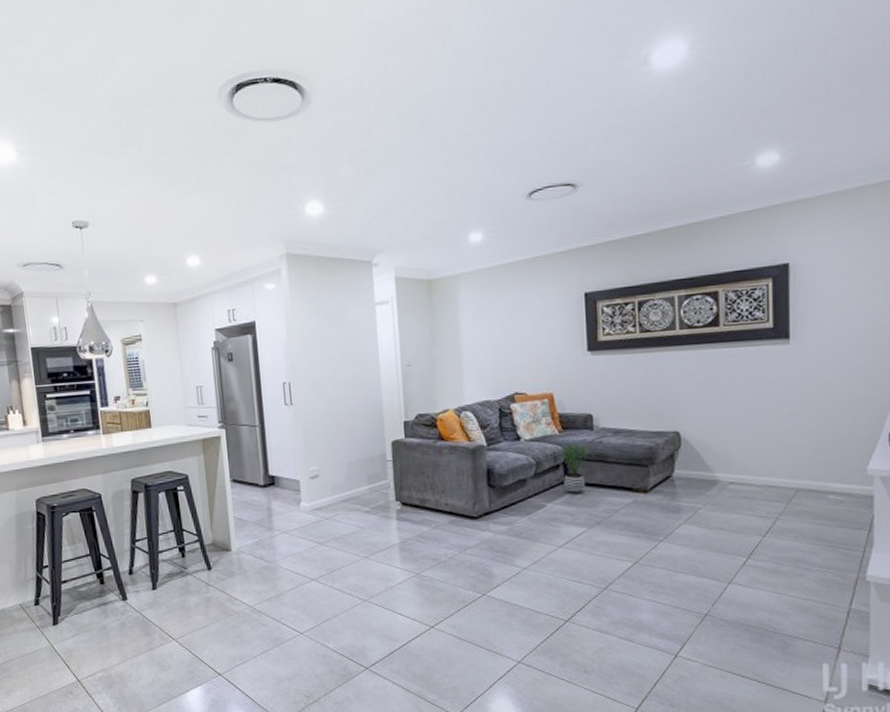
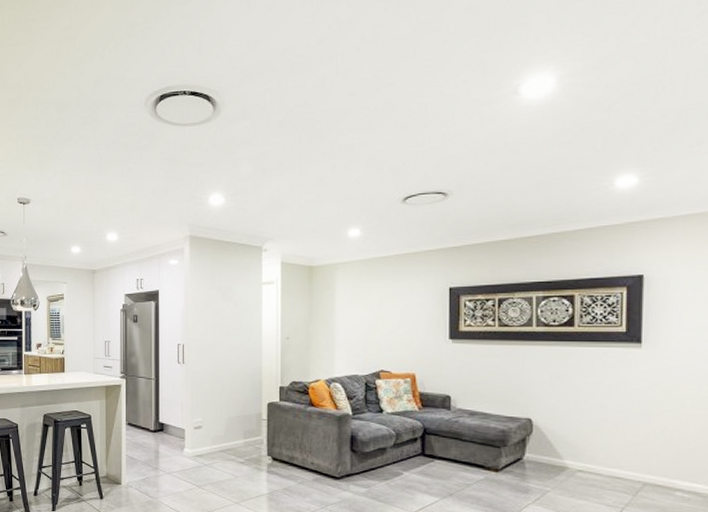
potted plant: present [556,442,594,495] -> none [415,419,450,467]

